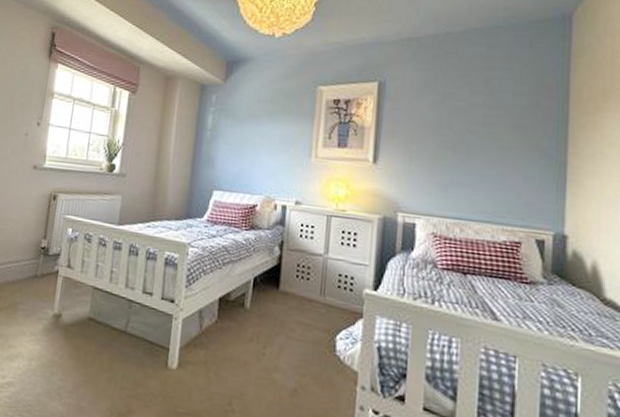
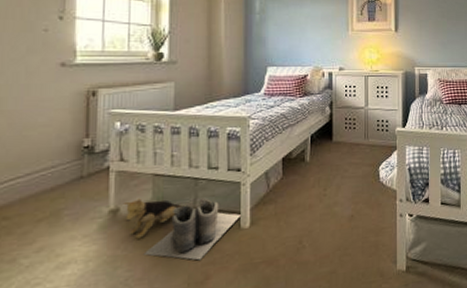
plush toy: none [64,308,114,350] -> present [122,198,181,239]
boots: none [76,323,169,391] -> present [143,197,241,261]

